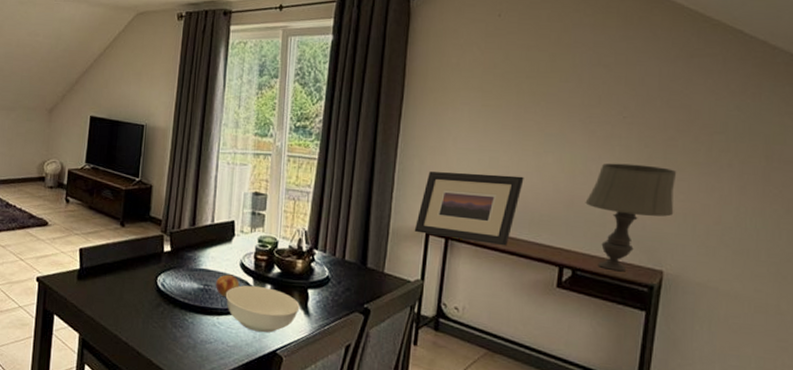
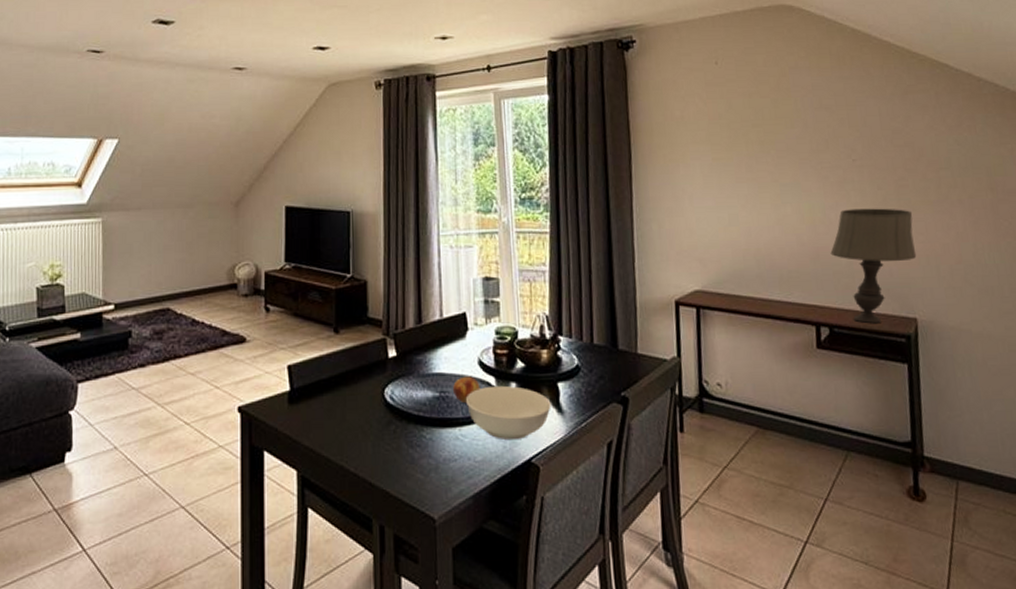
picture frame: present [414,171,524,246] -> none [662,231,767,309]

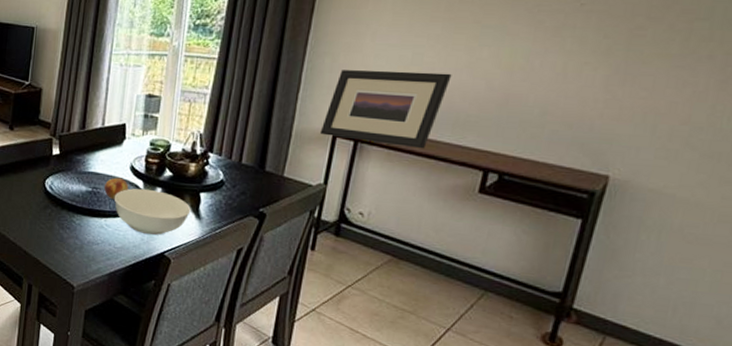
picture frame: none [662,231,767,309] -> present [319,70,452,149]
table lamp: present [830,208,917,324] -> none [522,57,640,177]

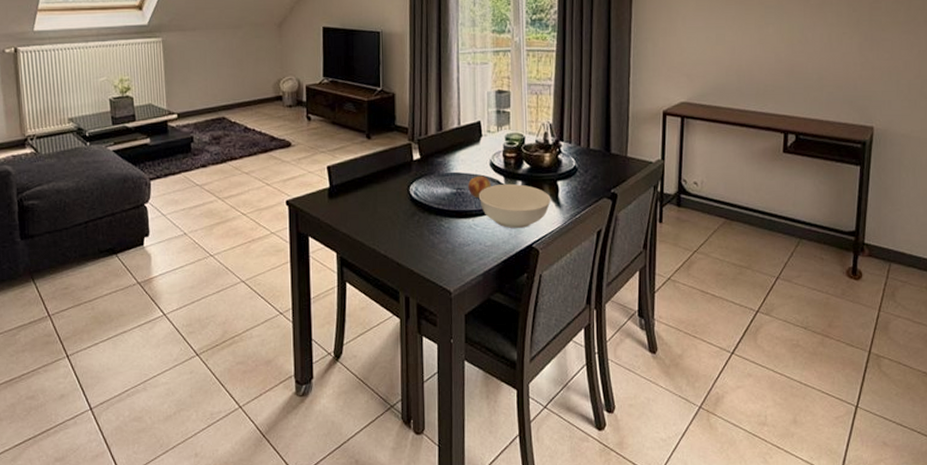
picture frame: present [319,70,452,149] -> none [652,50,749,119]

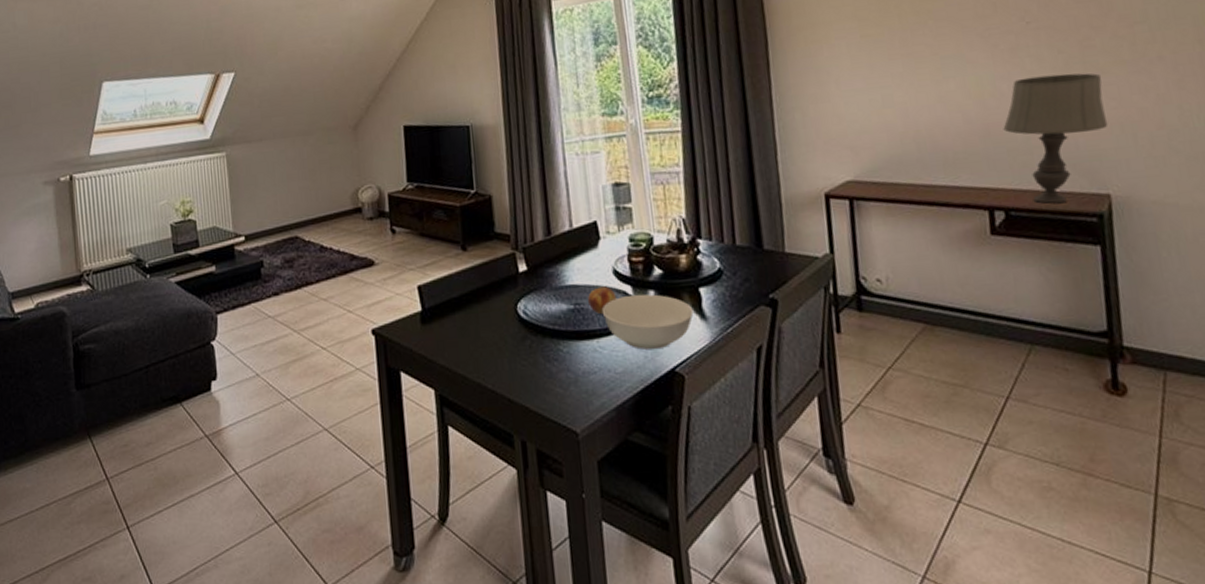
table lamp: none [804,28,881,132] -> present [1003,73,1109,205]

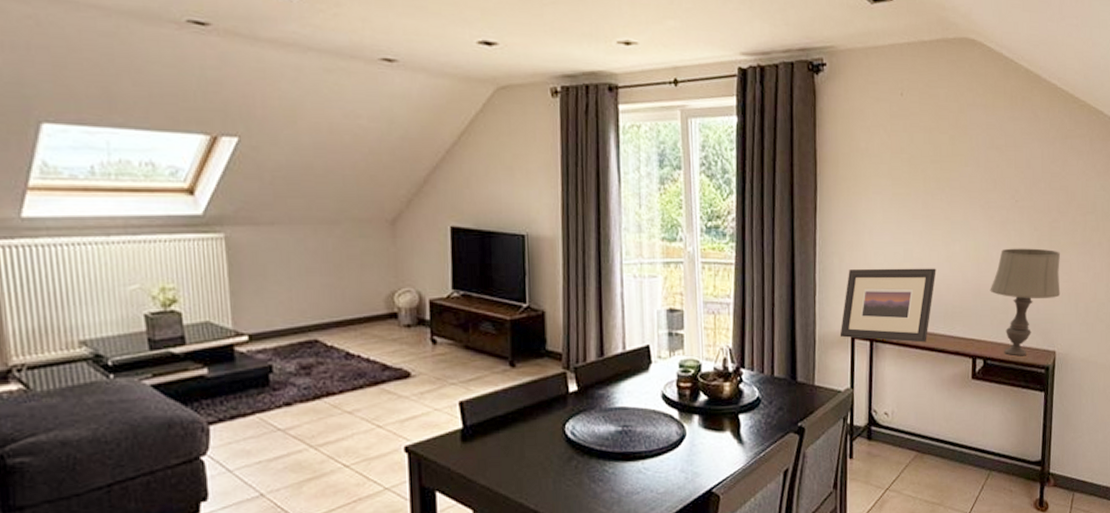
fruit: present [588,286,617,315] -> none [636,410,664,437]
bowl: present [601,294,694,350] -> none [648,418,732,471]
picture frame: none [810,111,928,199] -> present [839,268,937,343]

